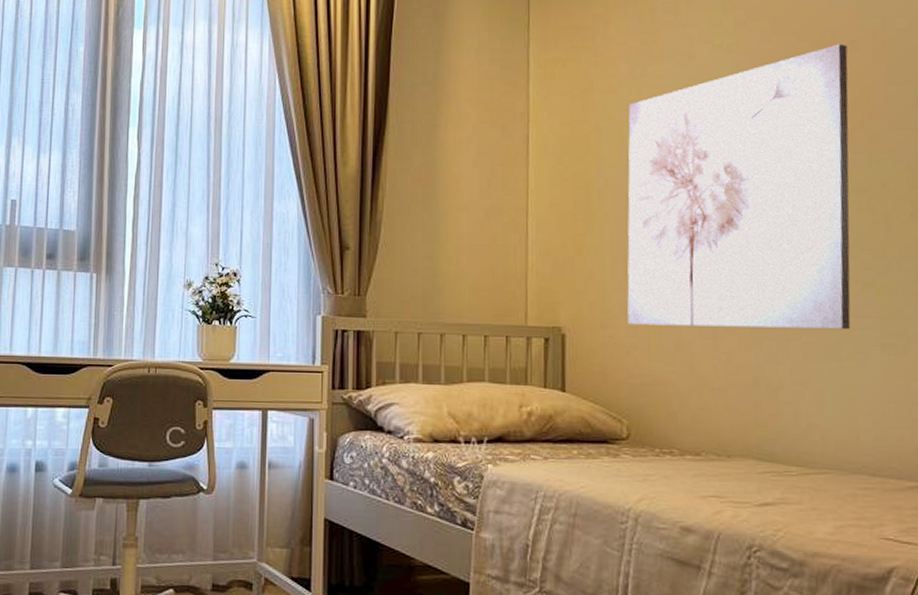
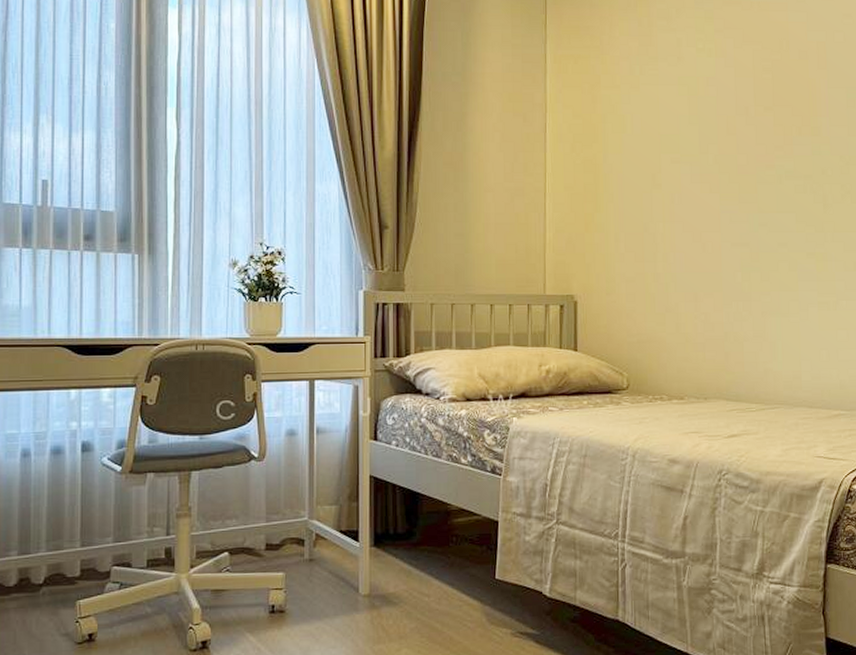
wall art: present [627,44,851,329] -> none [627,52,799,292]

